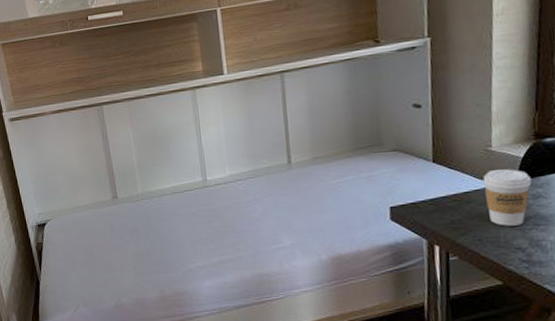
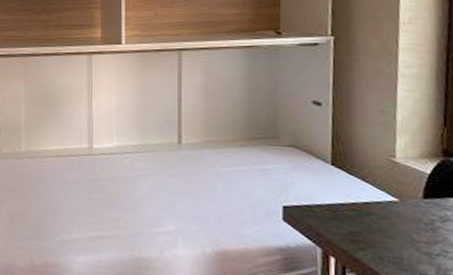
coffee cup: present [483,169,532,226] -> none [385,183,439,249]

